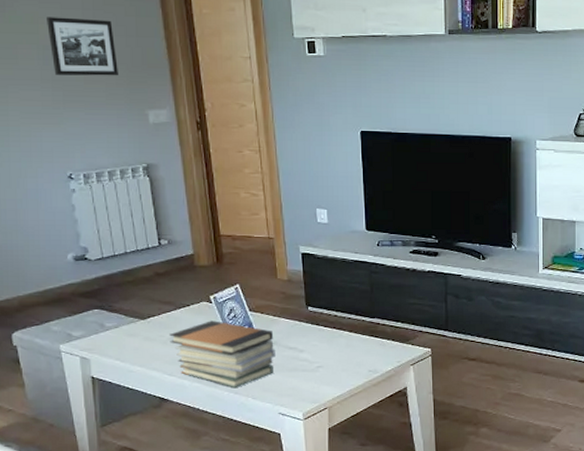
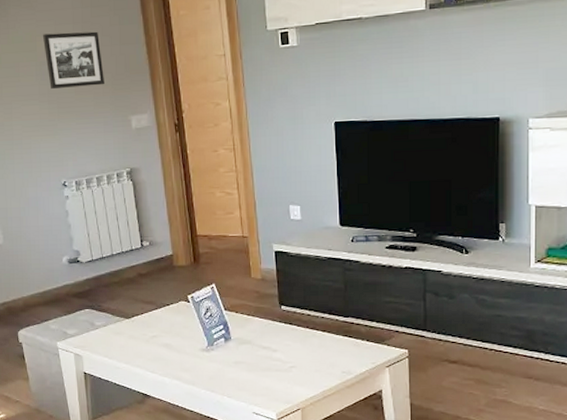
book stack: present [169,321,276,389] -> none [151,320,250,387]

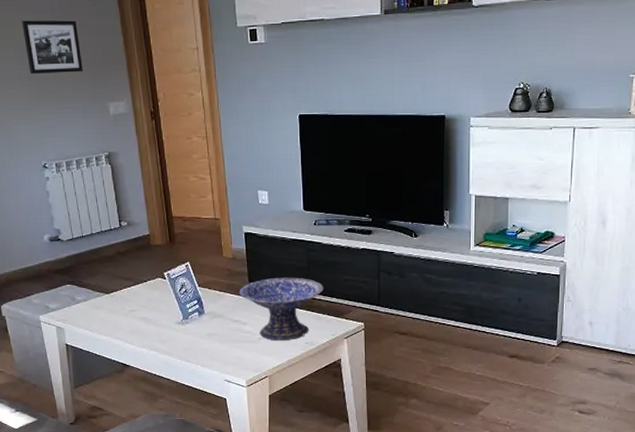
decorative bowl: none [268,299,363,370] -> present [239,277,324,341]

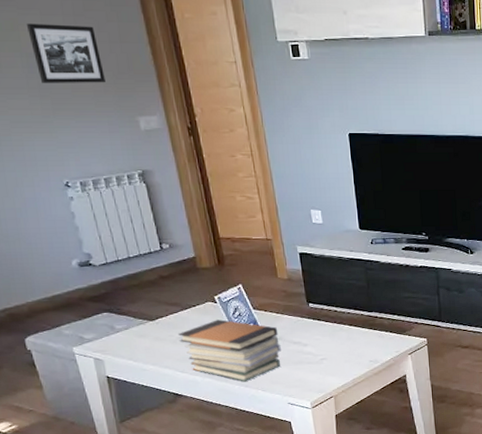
book stack: none [130,295,222,357] -> present [178,319,281,382]
decorative bowl: present [239,277,324,341] -> none [297,296,385,361]

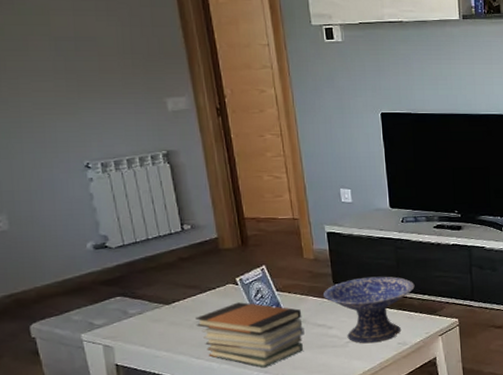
picture frame: present [26,23,105,83] -> none [57,8,134,66]
decorative bowl: none [297,296,385,361] -> present [322,276,415,344]

